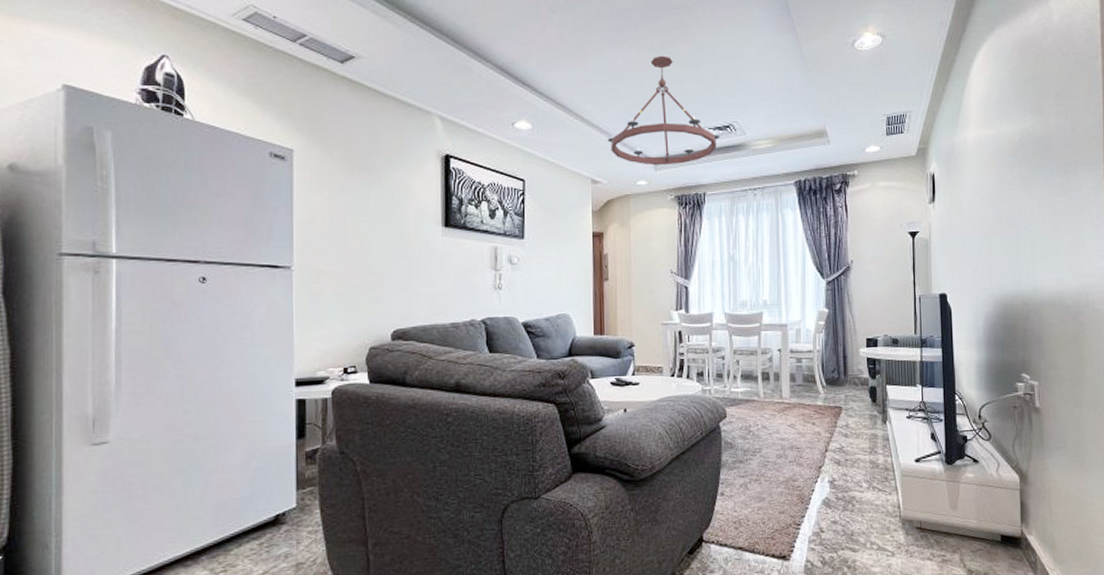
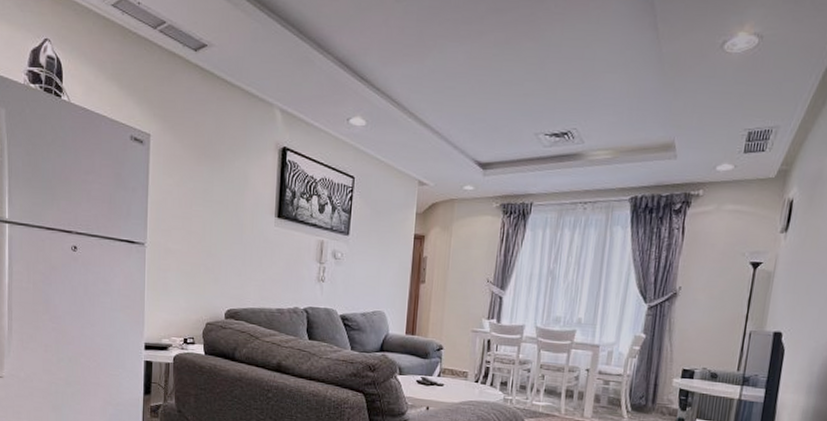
chandelier: present [608,55,720,166] -> none [439,52,556,171]

